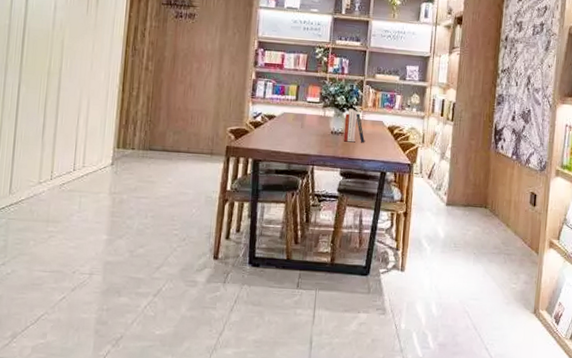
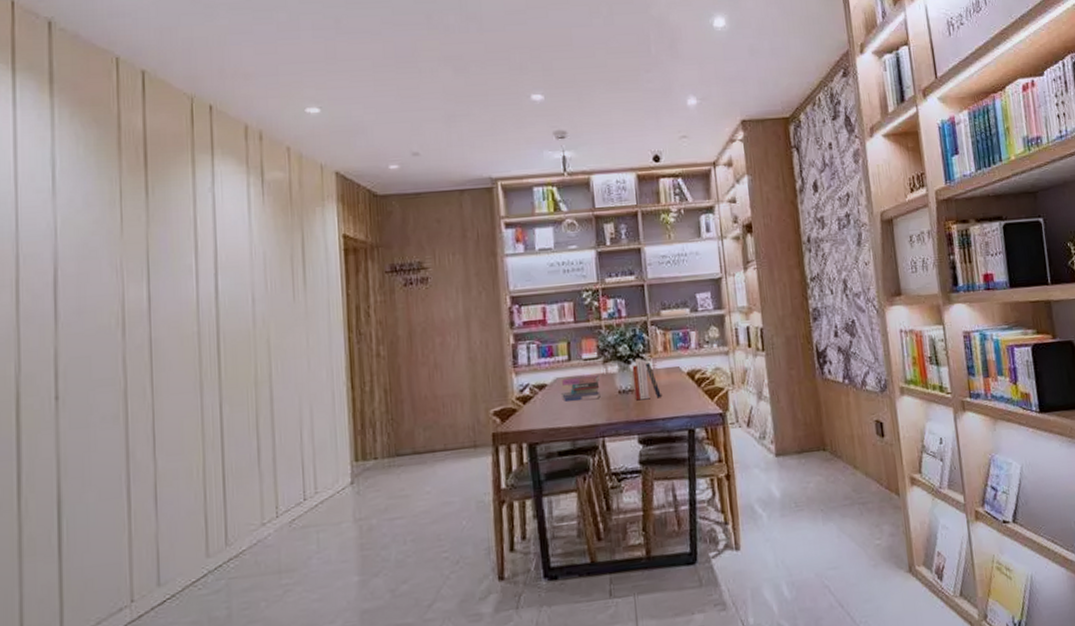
books: none [285,113,319,135] -> present [560,375,601,402]

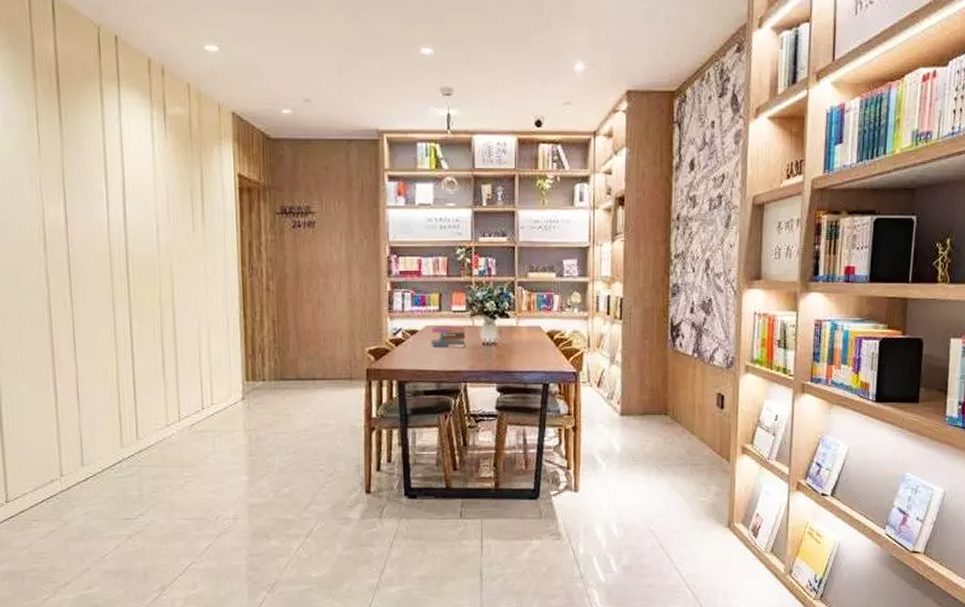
books: present [632,358,661,401] -> none [497,315,521,353]

